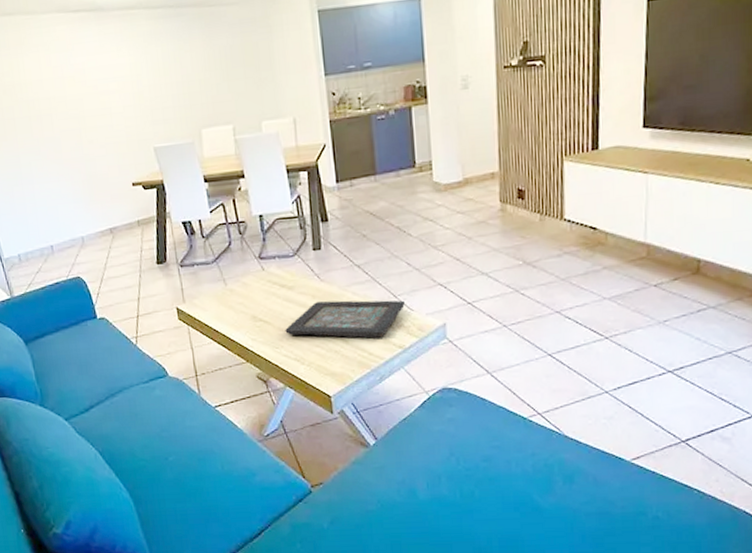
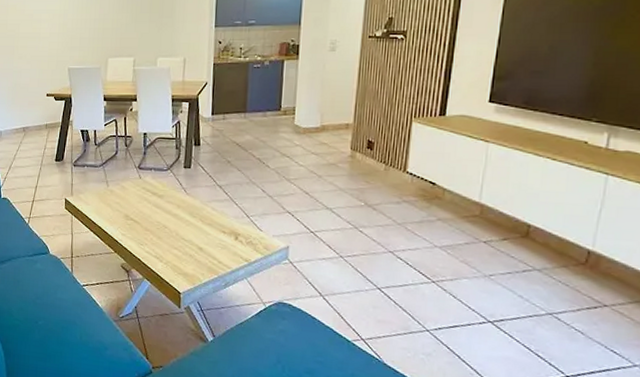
decorative tray: present [285,300,405,338] -> none [150,210,255,250]

